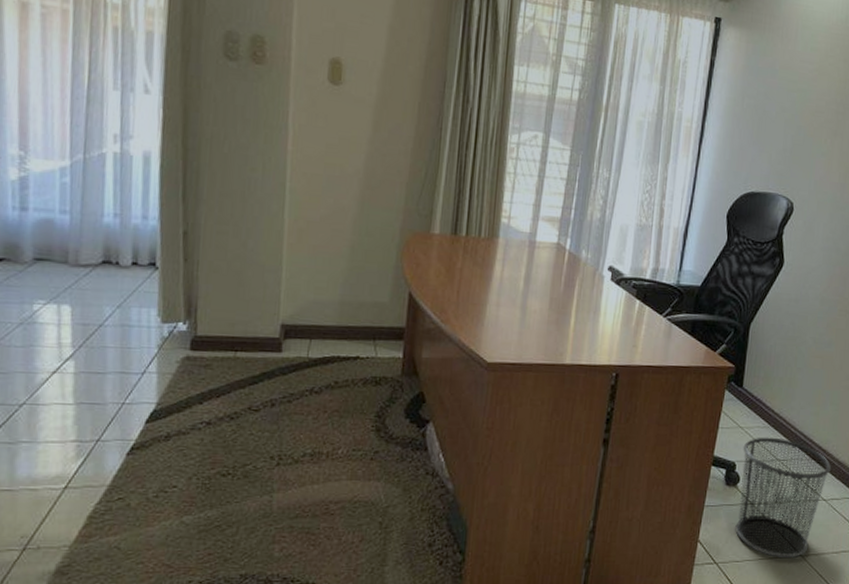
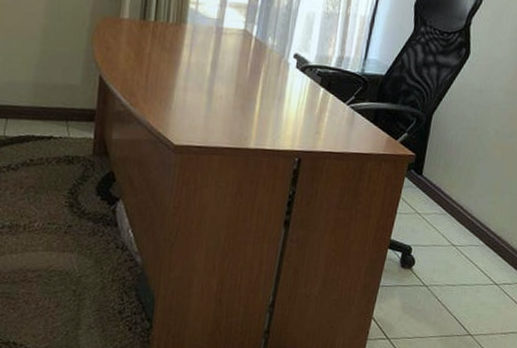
waste bin: present [735,437,832,558] -> none [408,223,506,336]

